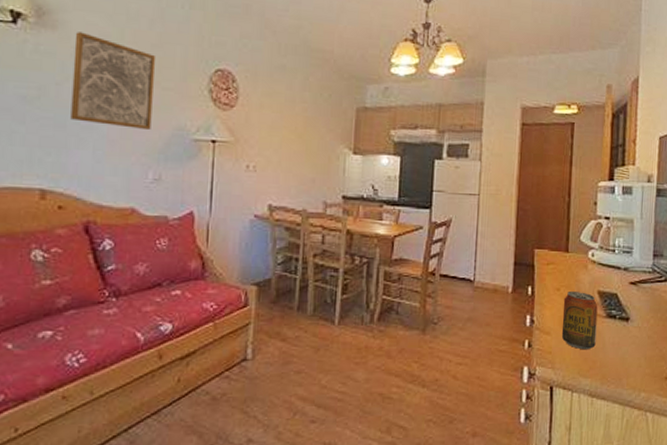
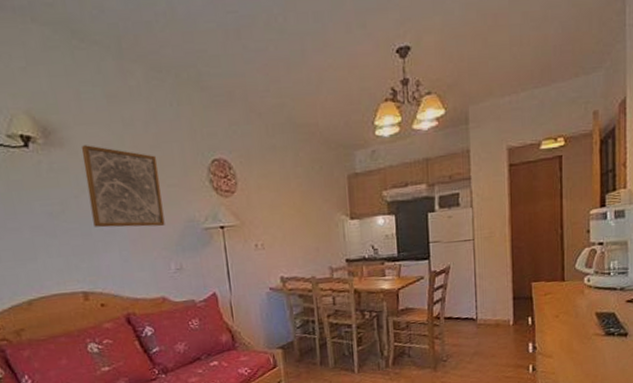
beverage can: present [561,292,598,350] -> none [563,315,596,367]

